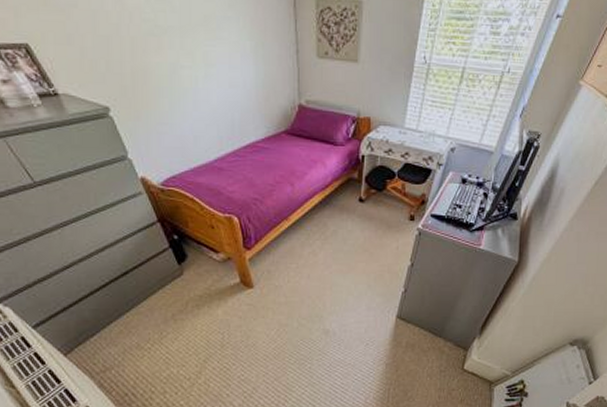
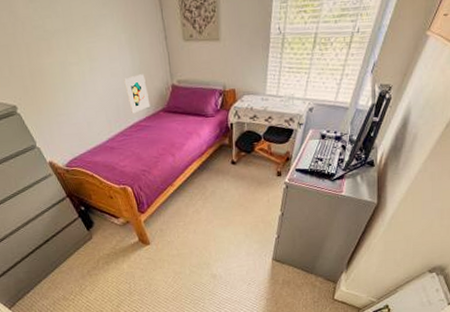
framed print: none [243,88,272,132] -> present [124,74,151,114]

